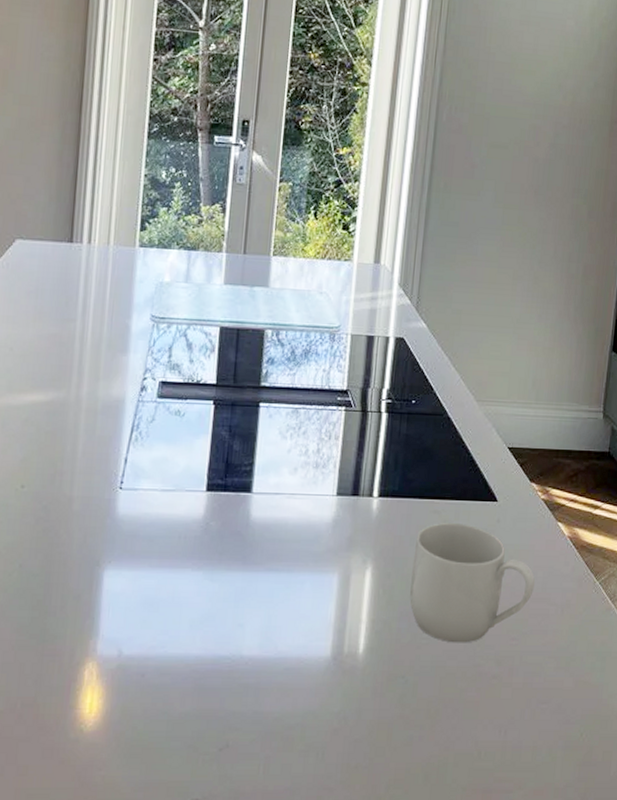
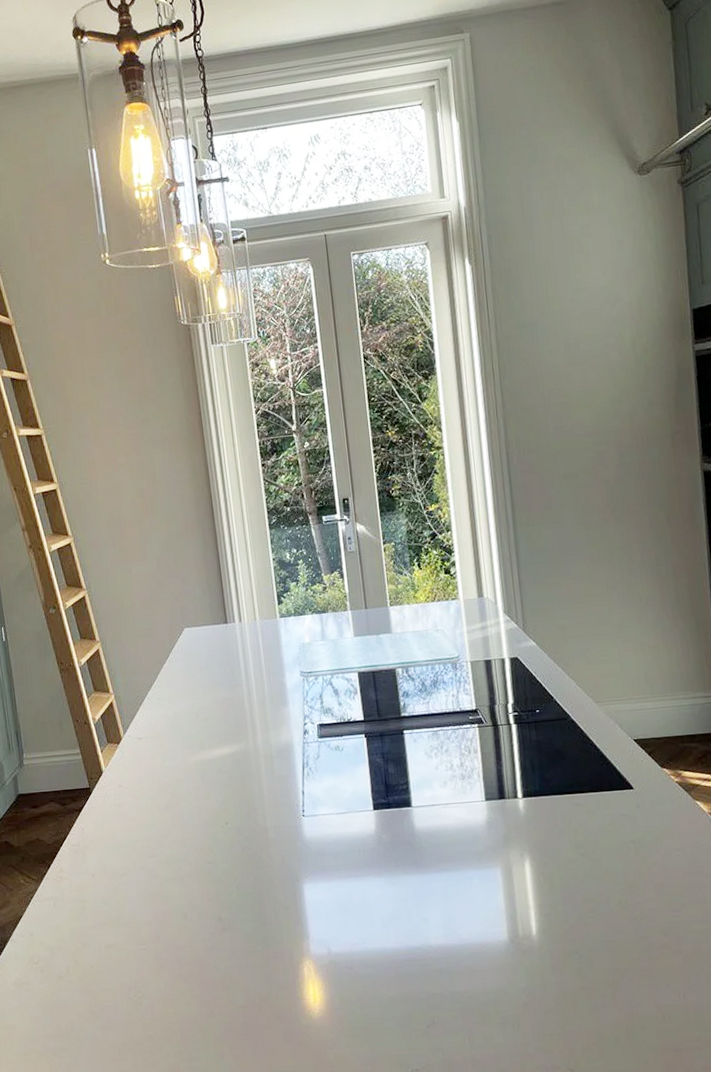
mug: present [410,523,535,643] -> none [564,812,685,919]

